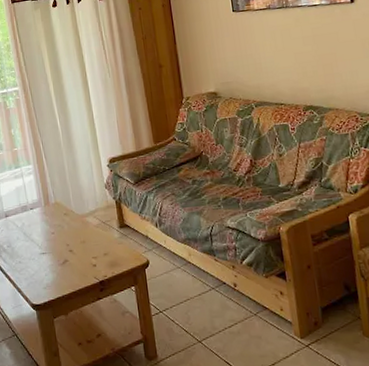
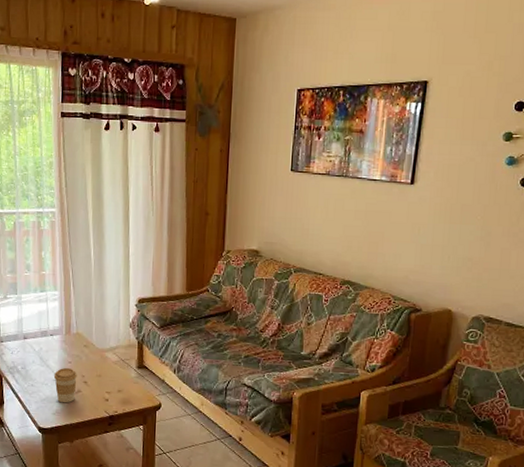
coffee cup: none [40,238,63,276] -> present [54,367,77,403]

